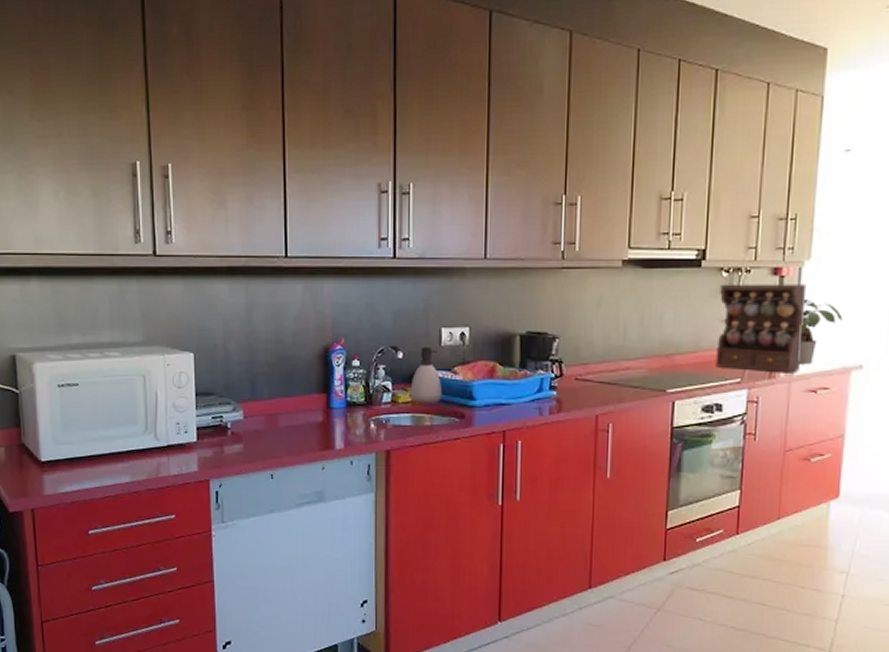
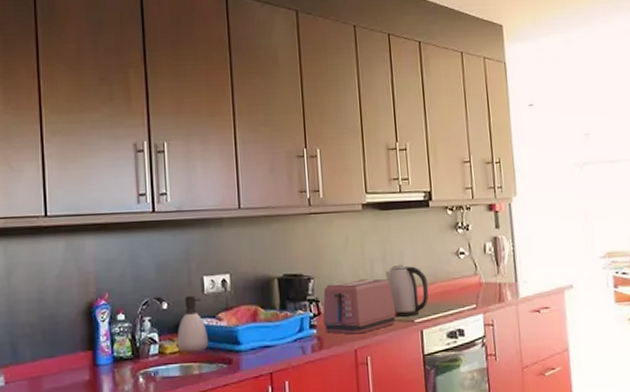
toaster: none [564,342,647,400] -> present [322,278,397,335]
kettle: none [639,329,688,386] -> present [384,264,429,317]
spice rack: present [715,284,807,373] -> none [447,217,523,297]
potted plant: present [798,300,843,364] -> none [517,230,550,288]

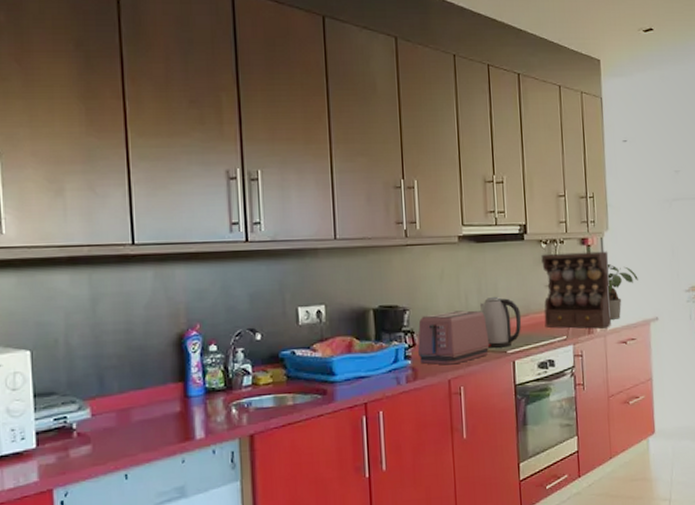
soap dispenser: present [177,295,209,354] -> none [270,326,304,385]
spice rack: none [447,217,523,297] -> present [541,251,611,329]
potted plant: none [517,230,550,288] -> present [607,264,638,320]

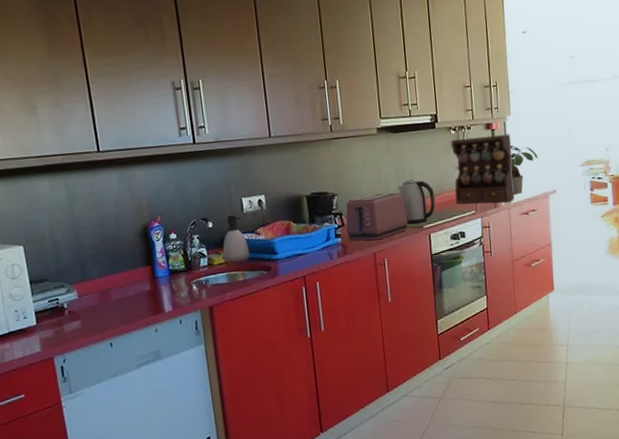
soap dispenser: none [270,326,304,385] -> present [222,215,251,265]

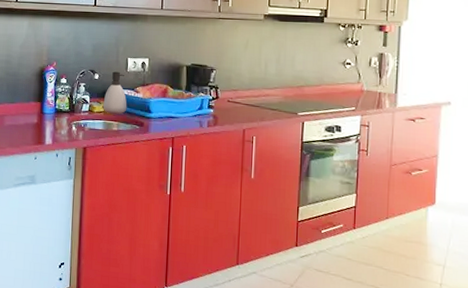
toaster: present [346,192,408,241] -> none [219,74,283,118]
kettle: present [398,179,436,225] -> none [277,66,314,110]
spice rack: present [451,134,514,205] -> none [335,36,405,105]
potted plant: present [510,145,538,194] -> none [400,50,434,99]

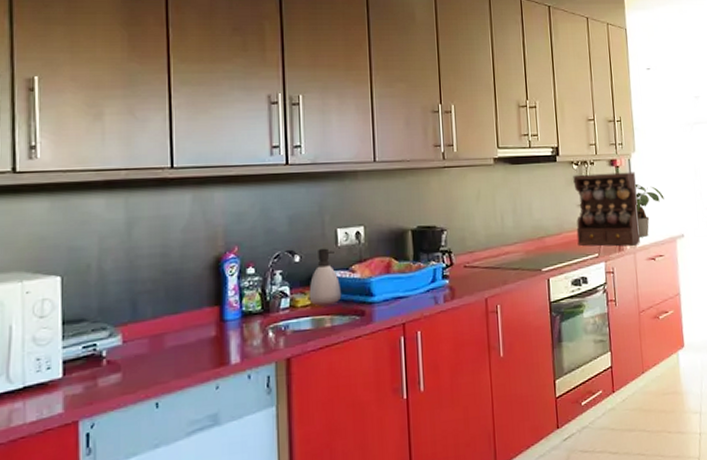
spice rack: none [335,36,405,105] -> present [573,172,640,246]
potted plant: none [400,50,434,99] -> present [635,184,664,237]

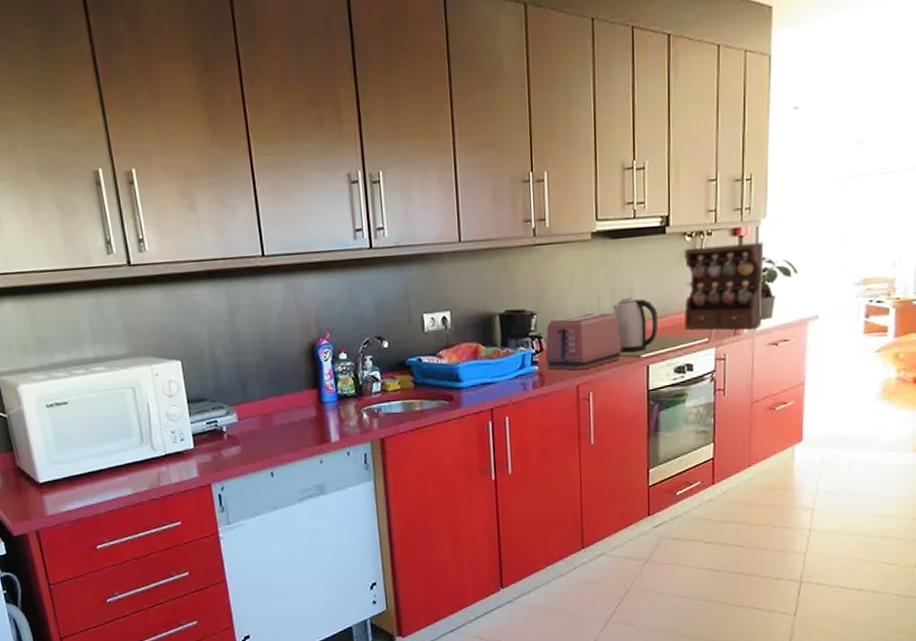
soap dispenser: present [309,248,342,307] -> none [398,334,430,392]
toaster: none [454,229,525,284] -> present [544,312,622,371]
kettle: none [514,216,556,267] -> present [612,297,659,353]

